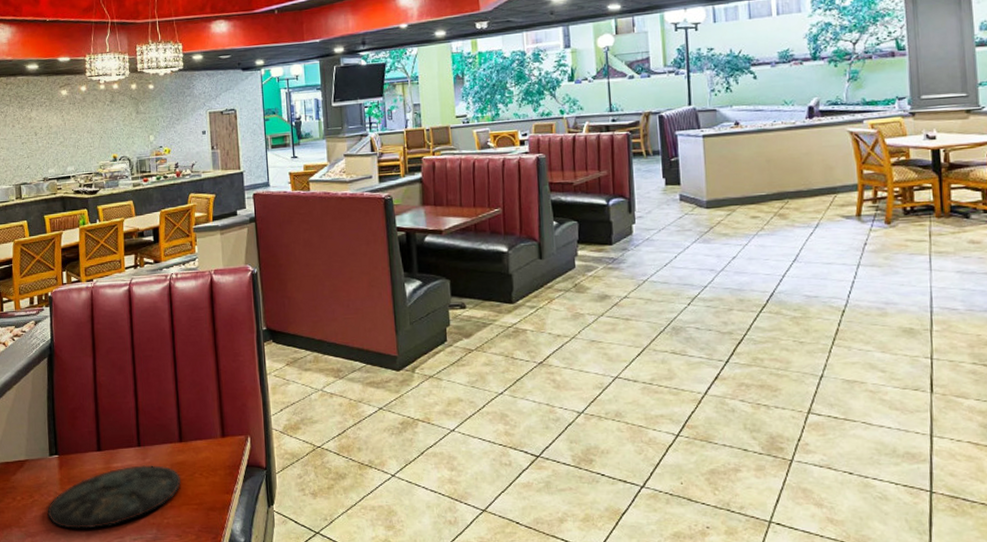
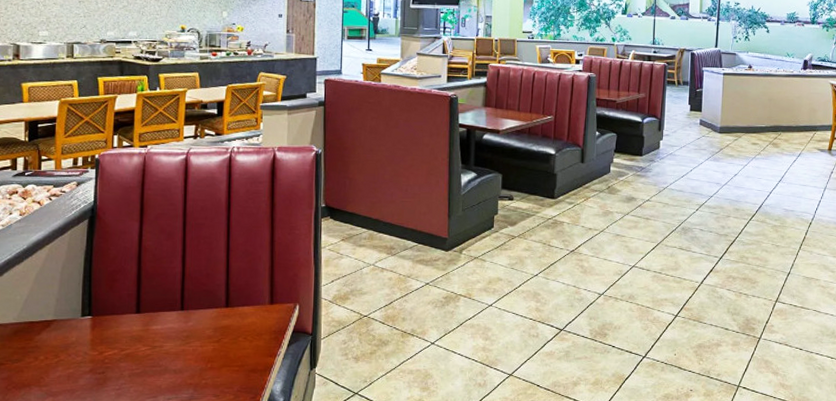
plate: present [47,465,181,530] -> none [74,328,223,390]

